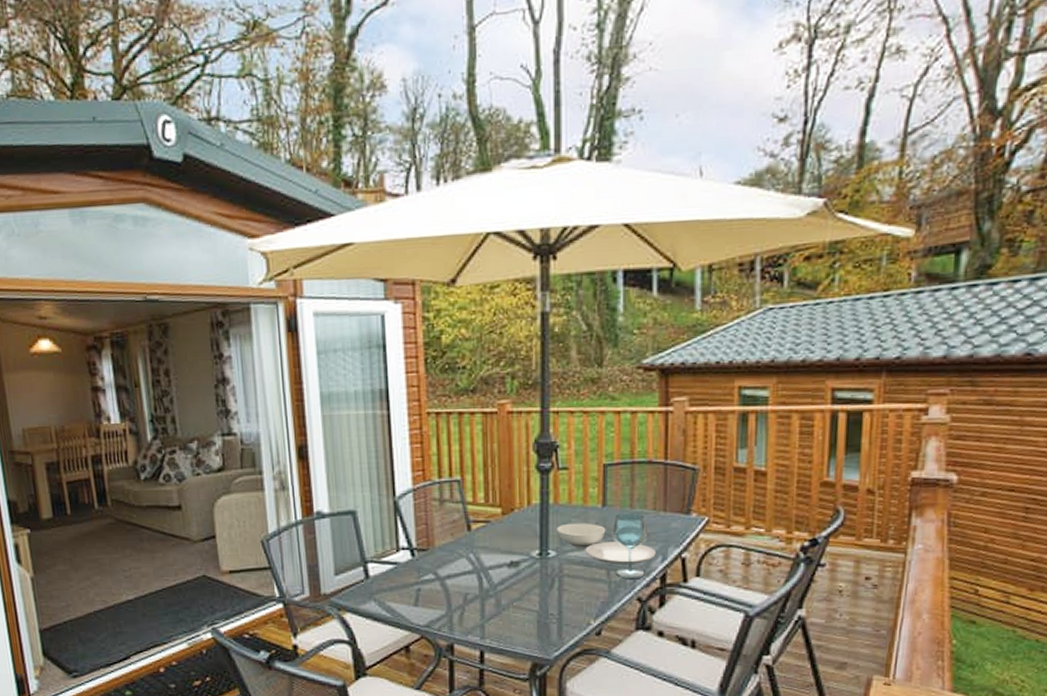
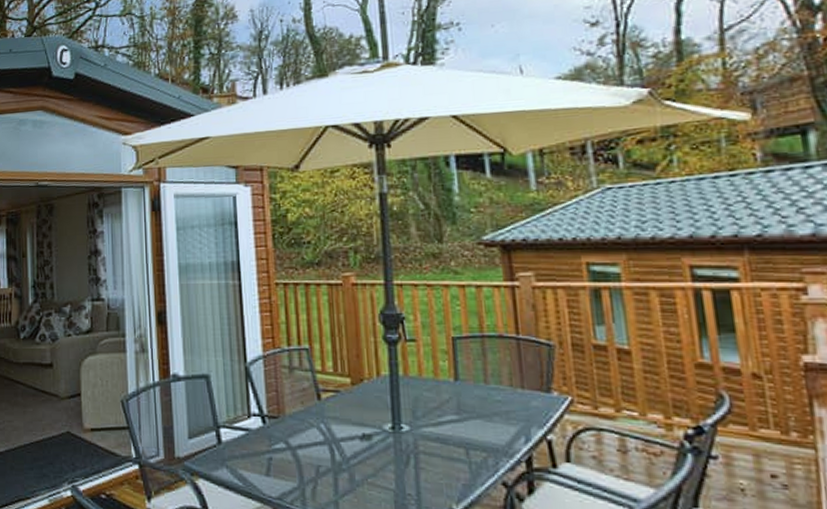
bowl: present [557,522,606,548] -> none [408,396,461,424]
plate: present [585,542,656,565] -> none [440,418,518,444]
wine glass: present [612,512,648,580] -> none [467,388,508,462]

